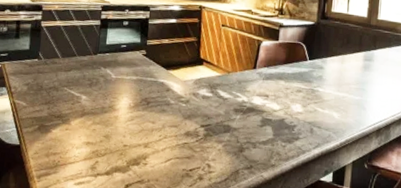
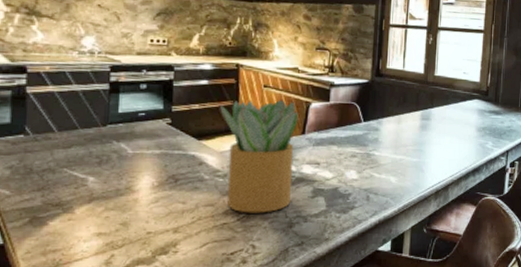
potted plant: none [185,37,251,137] -> present [220,99,299,213]

